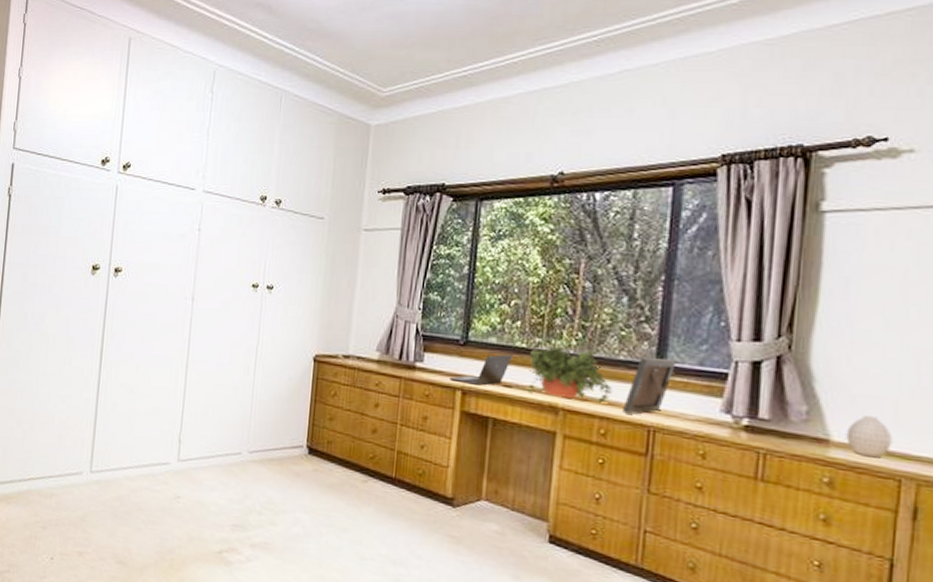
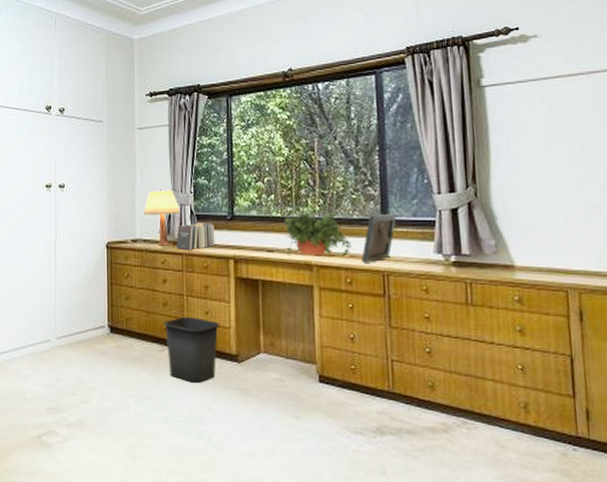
table lamp: none [360,301,404,368] -> present [143,188,180,247]
waste bin: none [370,447,437,523] -> present [163,317,220,383]
books: none [395,343,443,375] -> present [176,222,215,251]
laptop: present [449,354,513,386] -> none [223,224,271,253]
vase: present [846,416,893,458] -> none [525,243,557,276]

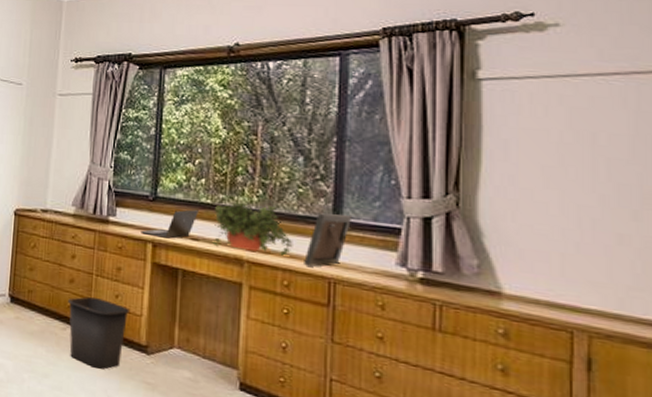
table lamp: present [143,188,180,247] -> none [57,159,97,222]
books: present [176,222,215,251] -> none [89,199,134,229]
laptop: none [223,224,271,253] -> present [141,209,199,239]

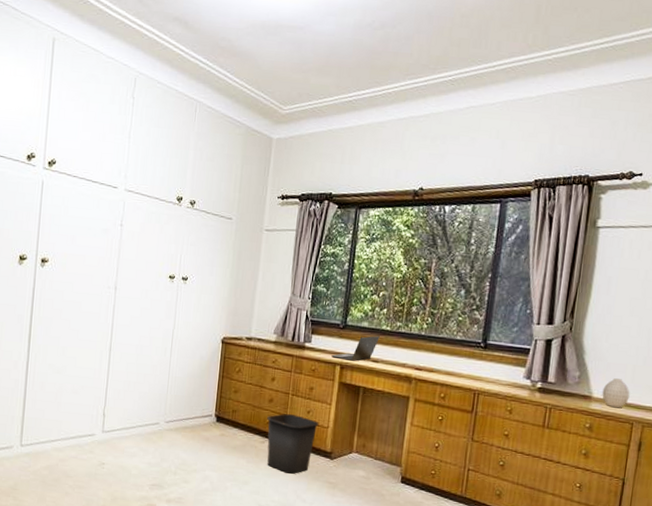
potted plant: present [212,201,293,256] -> none [389,328,451,373]
picture frame: present [304,213,351,267] -> none [457,337,495,382]
vase: none [517,269,561,310] -> present [602,378,630,408]

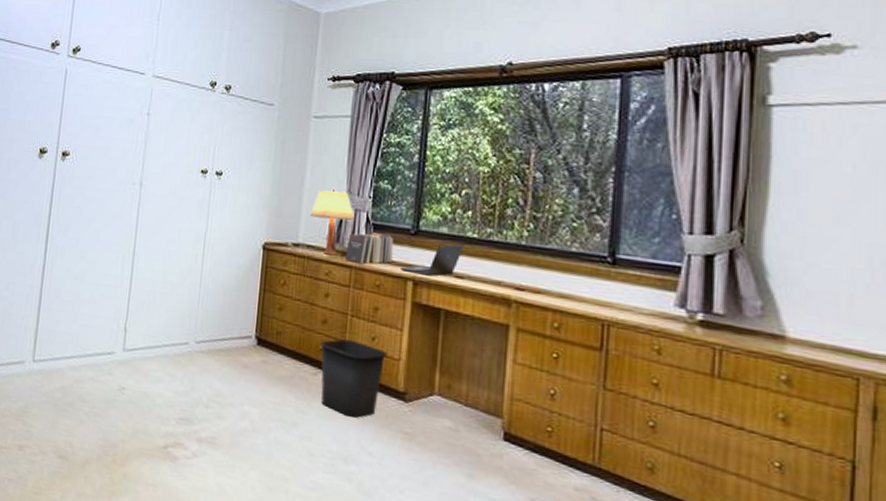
table lamp: none [261,291,297,348] -> present [310,189,355,257]
books: none [288,327,327,354] -> present [345,232,394,265]
vase: present [602,378,630,408] -> none [802,312,849,356]

